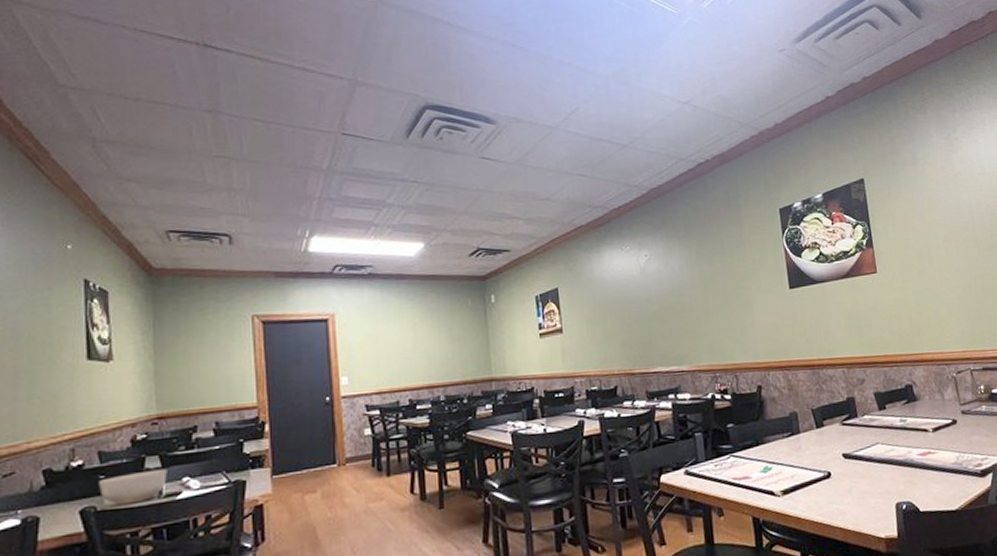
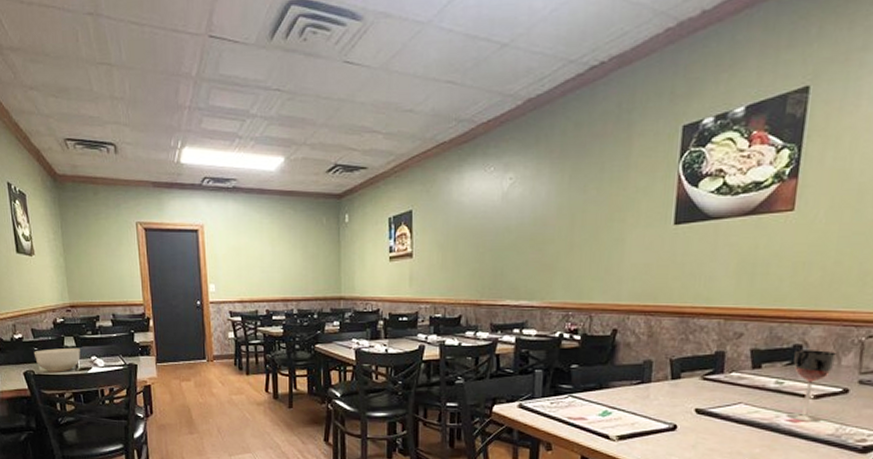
wineglass: none [908,387,945,454] -> present [785,350,838,422]

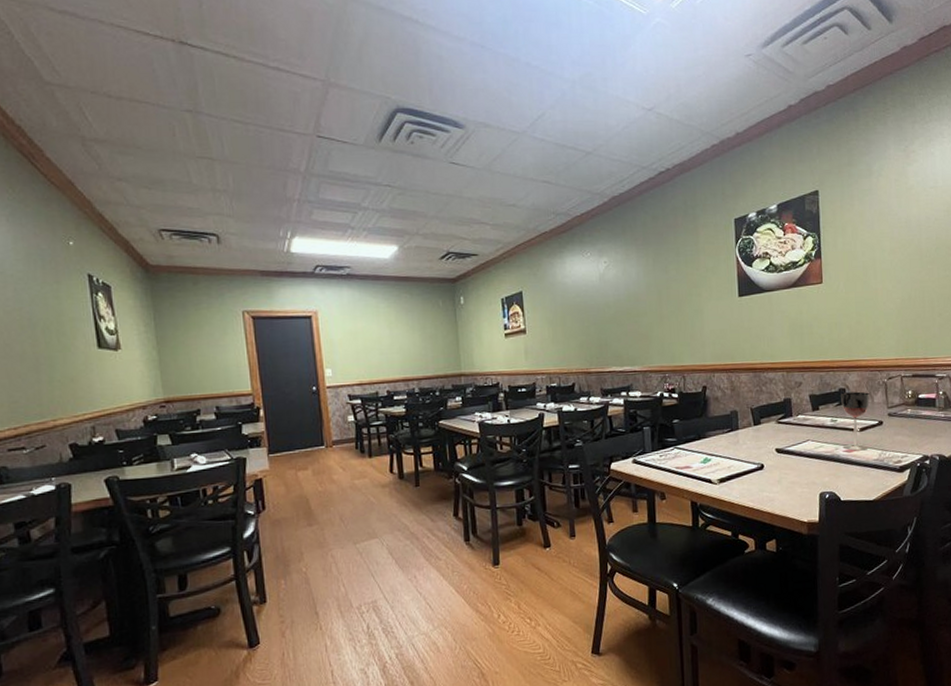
bowl: present [33,347,81,372] -> none [118,445,177,476]

